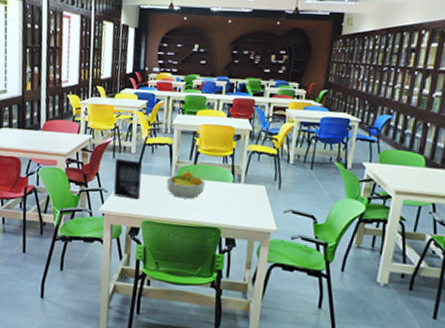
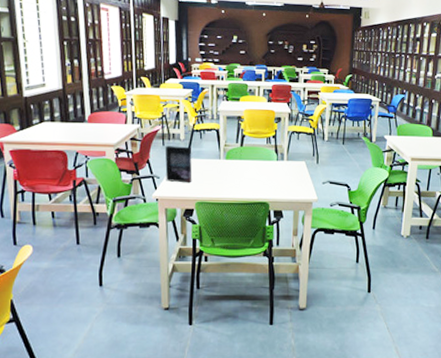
fruit bowl: present [166,171,206,199] -> none [215,153,252,179]

